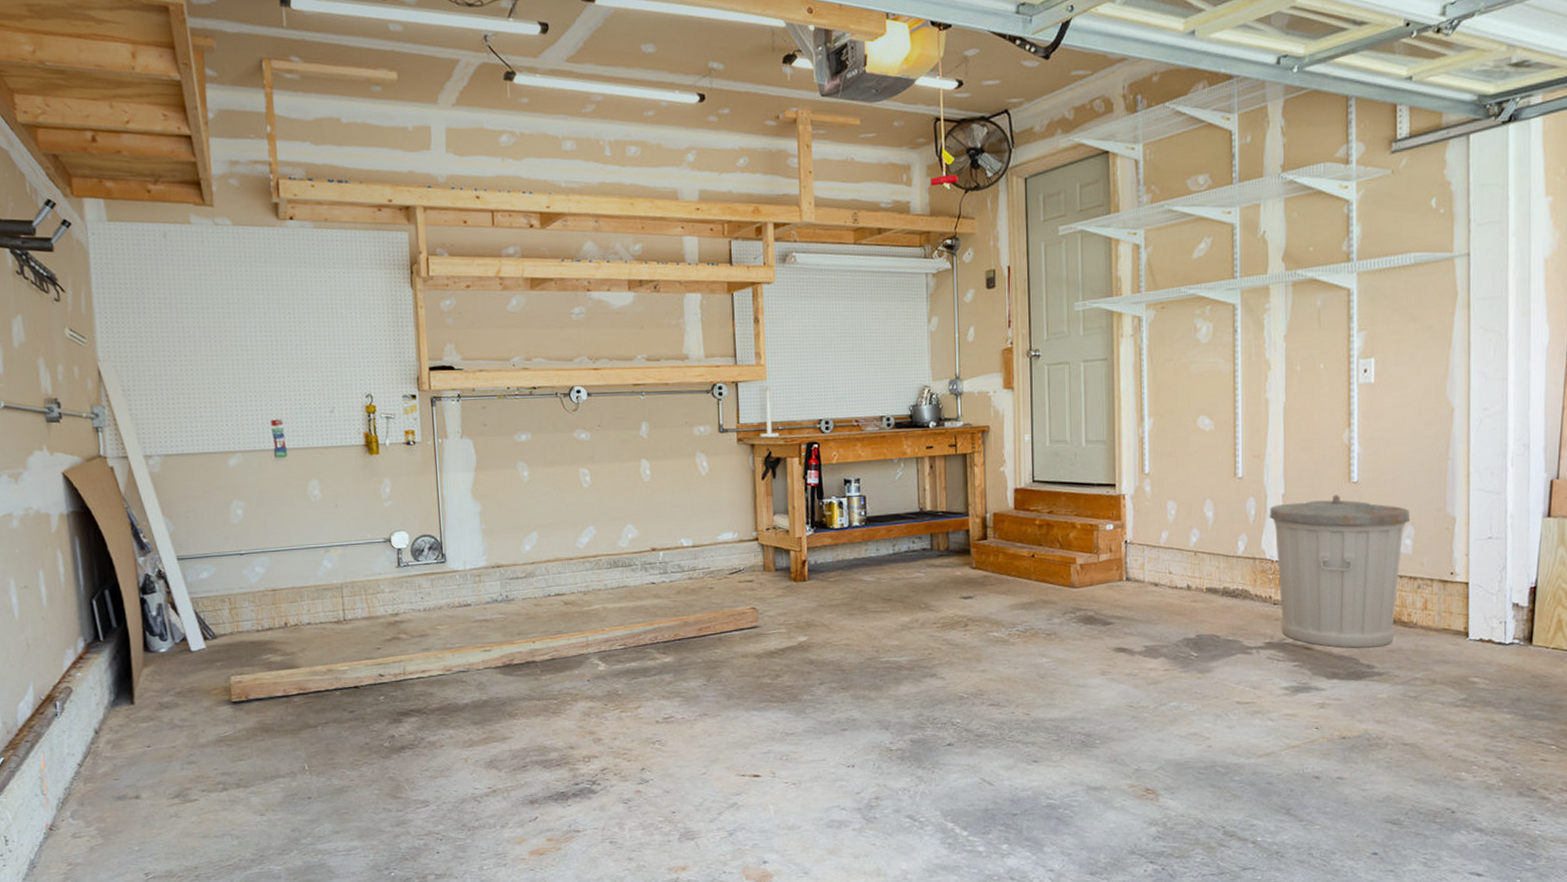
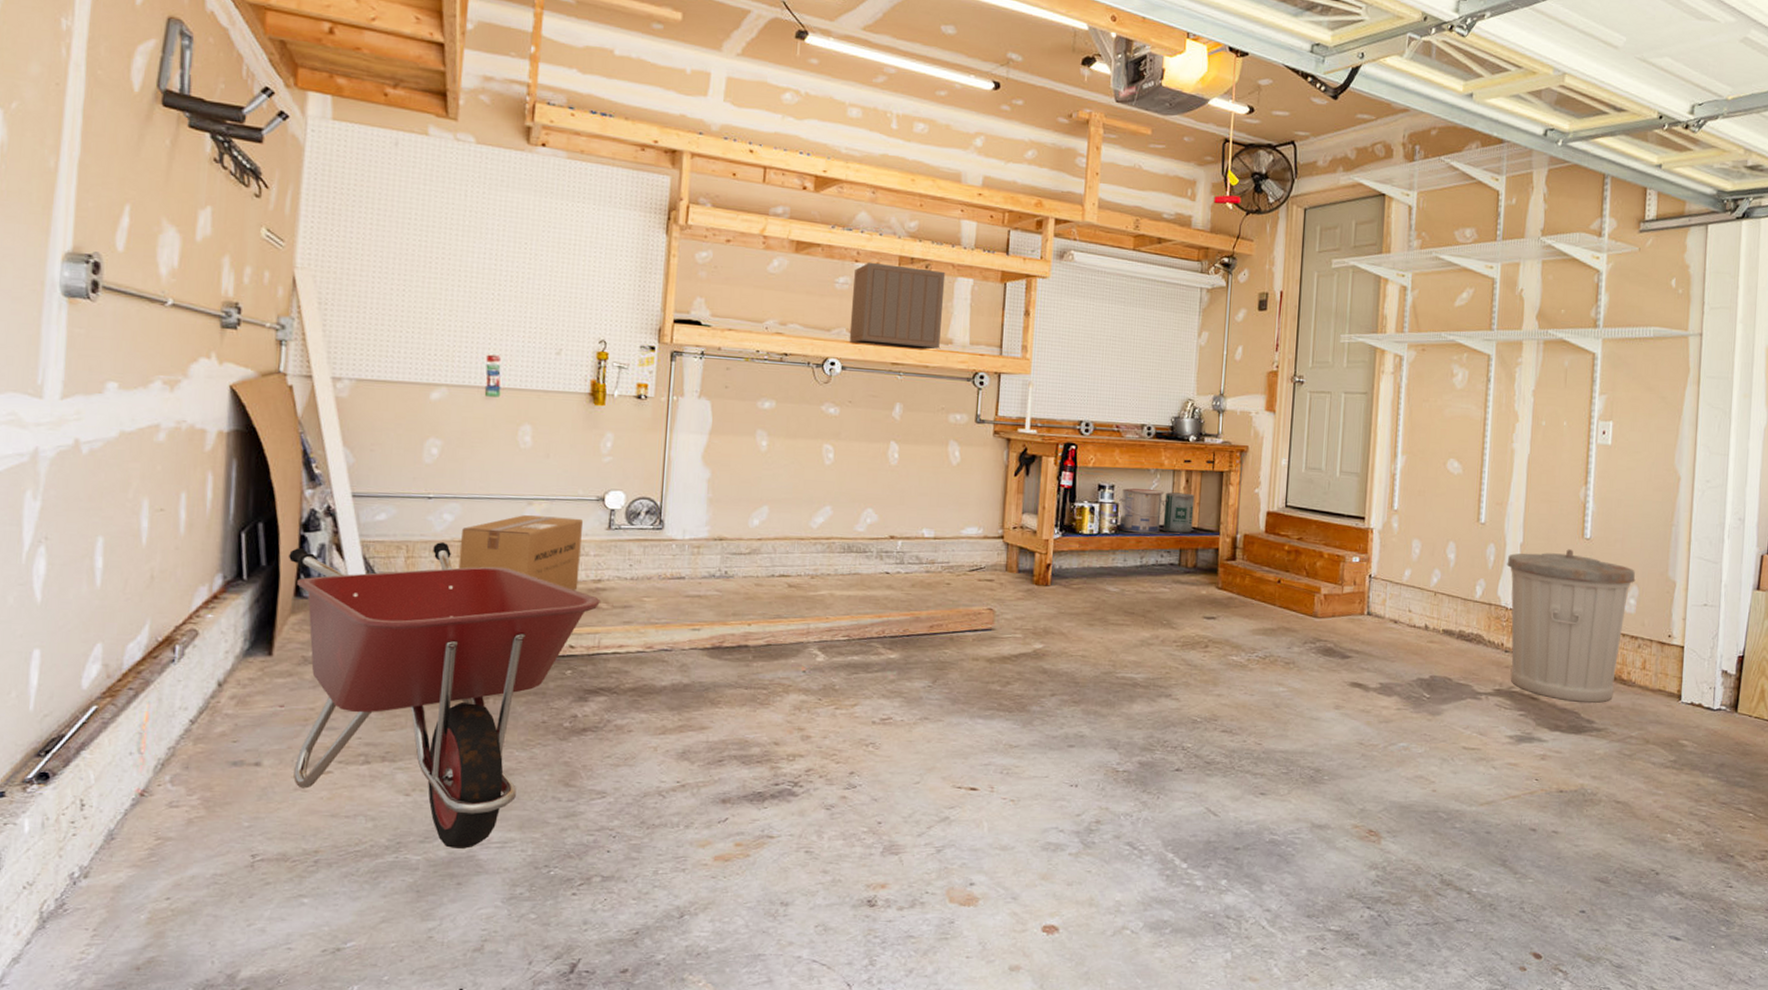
barrow: none [133,593,400,858] -> present [288,542,600,849]
box: none [273,560,379,625] -> present [458,515,583,590]
storage box: none [588,289,676,371] -> present [849,262,946,351]
paint can: none [866,478,912,523] -> present [1119,488,1166,534]
paint can: none [908,479,941,519] -> present [1162,492,1195,533]

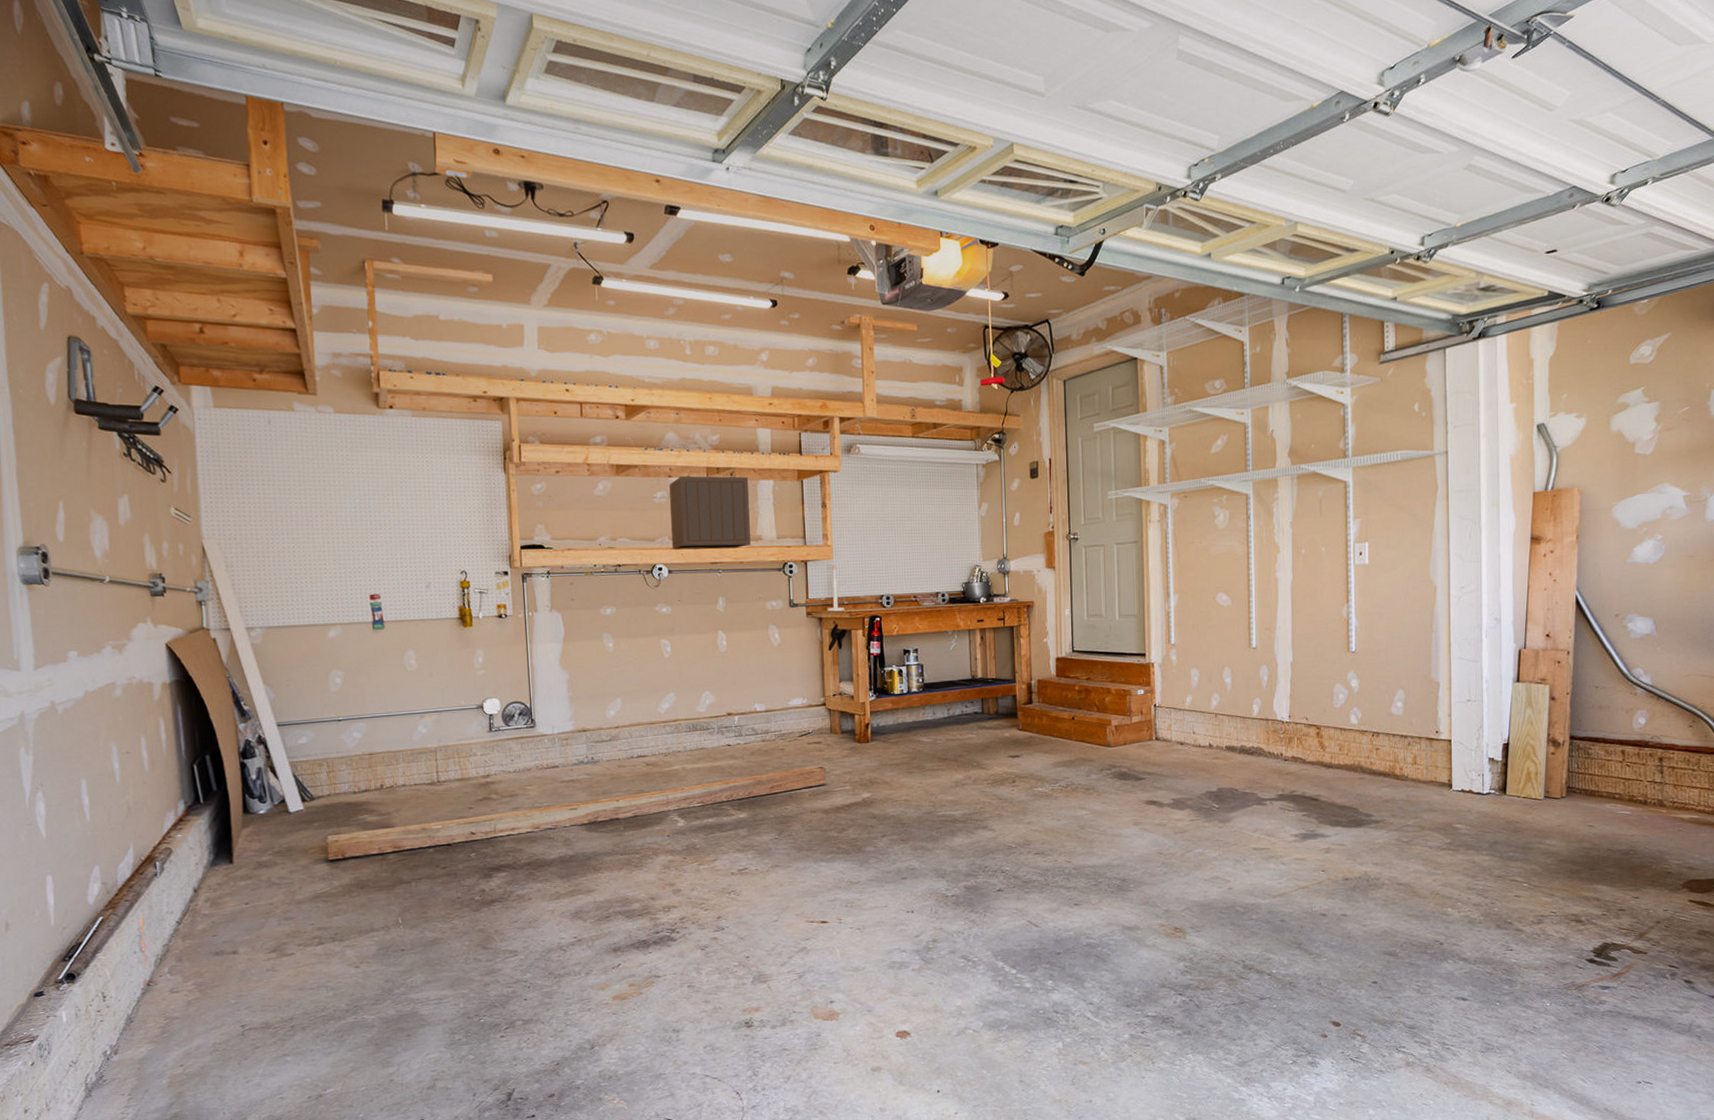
barrow: present [288,542,600,849] -> none [233,757,491,1007]
box: present [458,515,583,590] -> none [369,725,471,786]
paint can: present [1119,488,1166,534] -> none [923,648,965,689]
paint can: present [1162,492,1195,533] -> none [961,649,991,685]
trash can: present [1507,549,1636,703] -> none [1279,663,1401,799]

